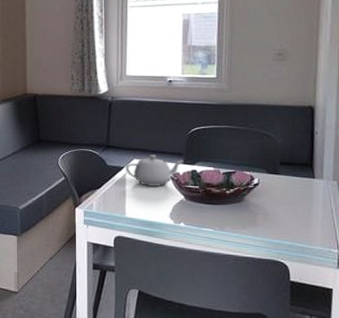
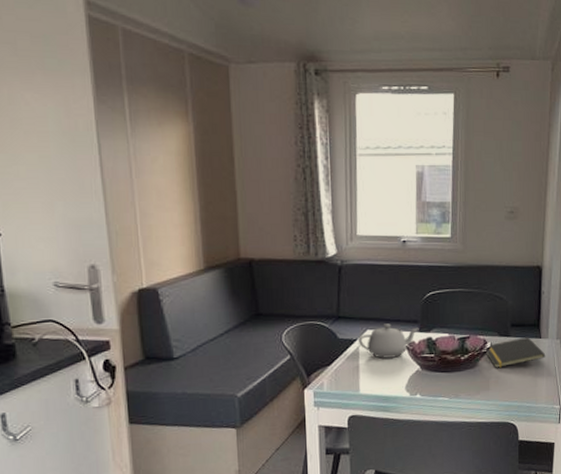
notepad: none [251,176,321,205] -> present [484,337,546,368]

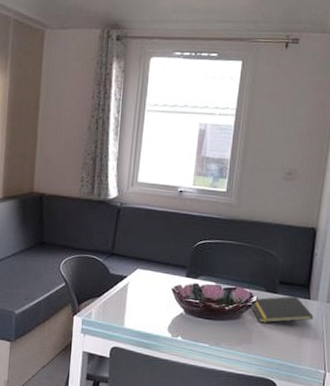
teapot: present [358,323,419,358] -> none [127,265,187,299]

